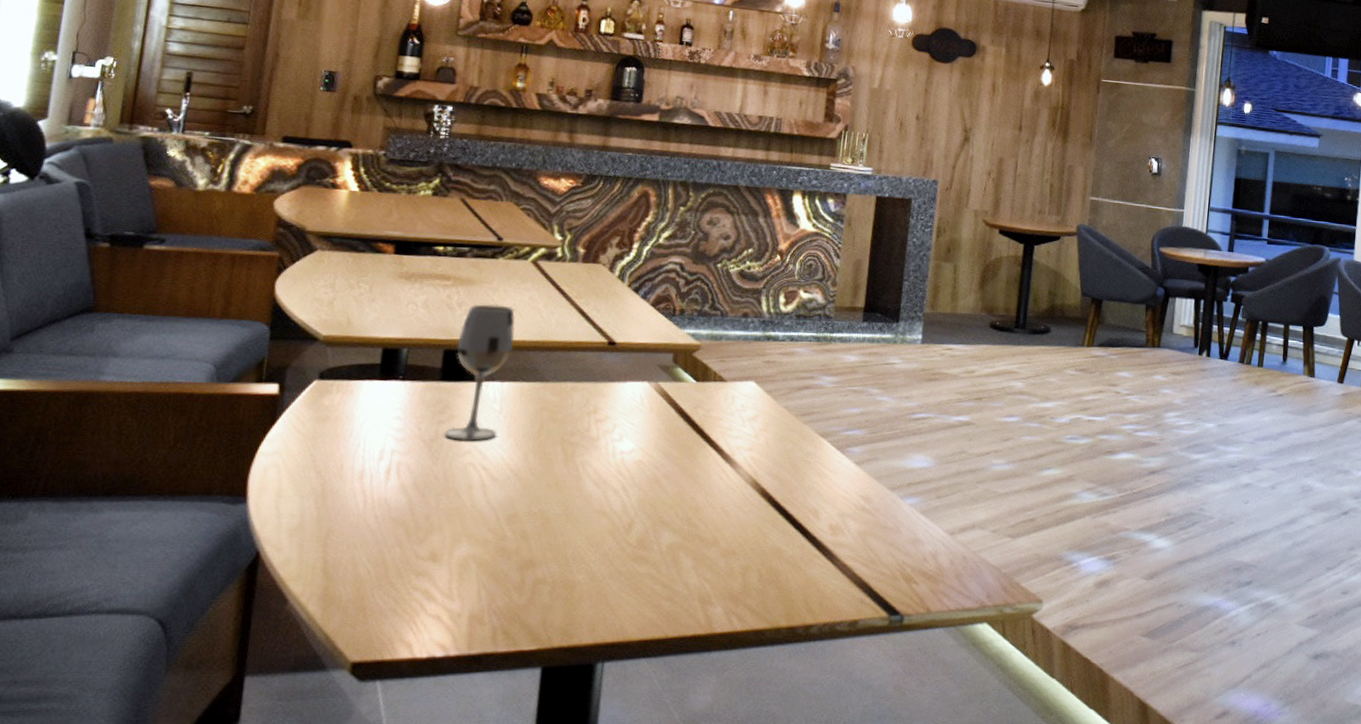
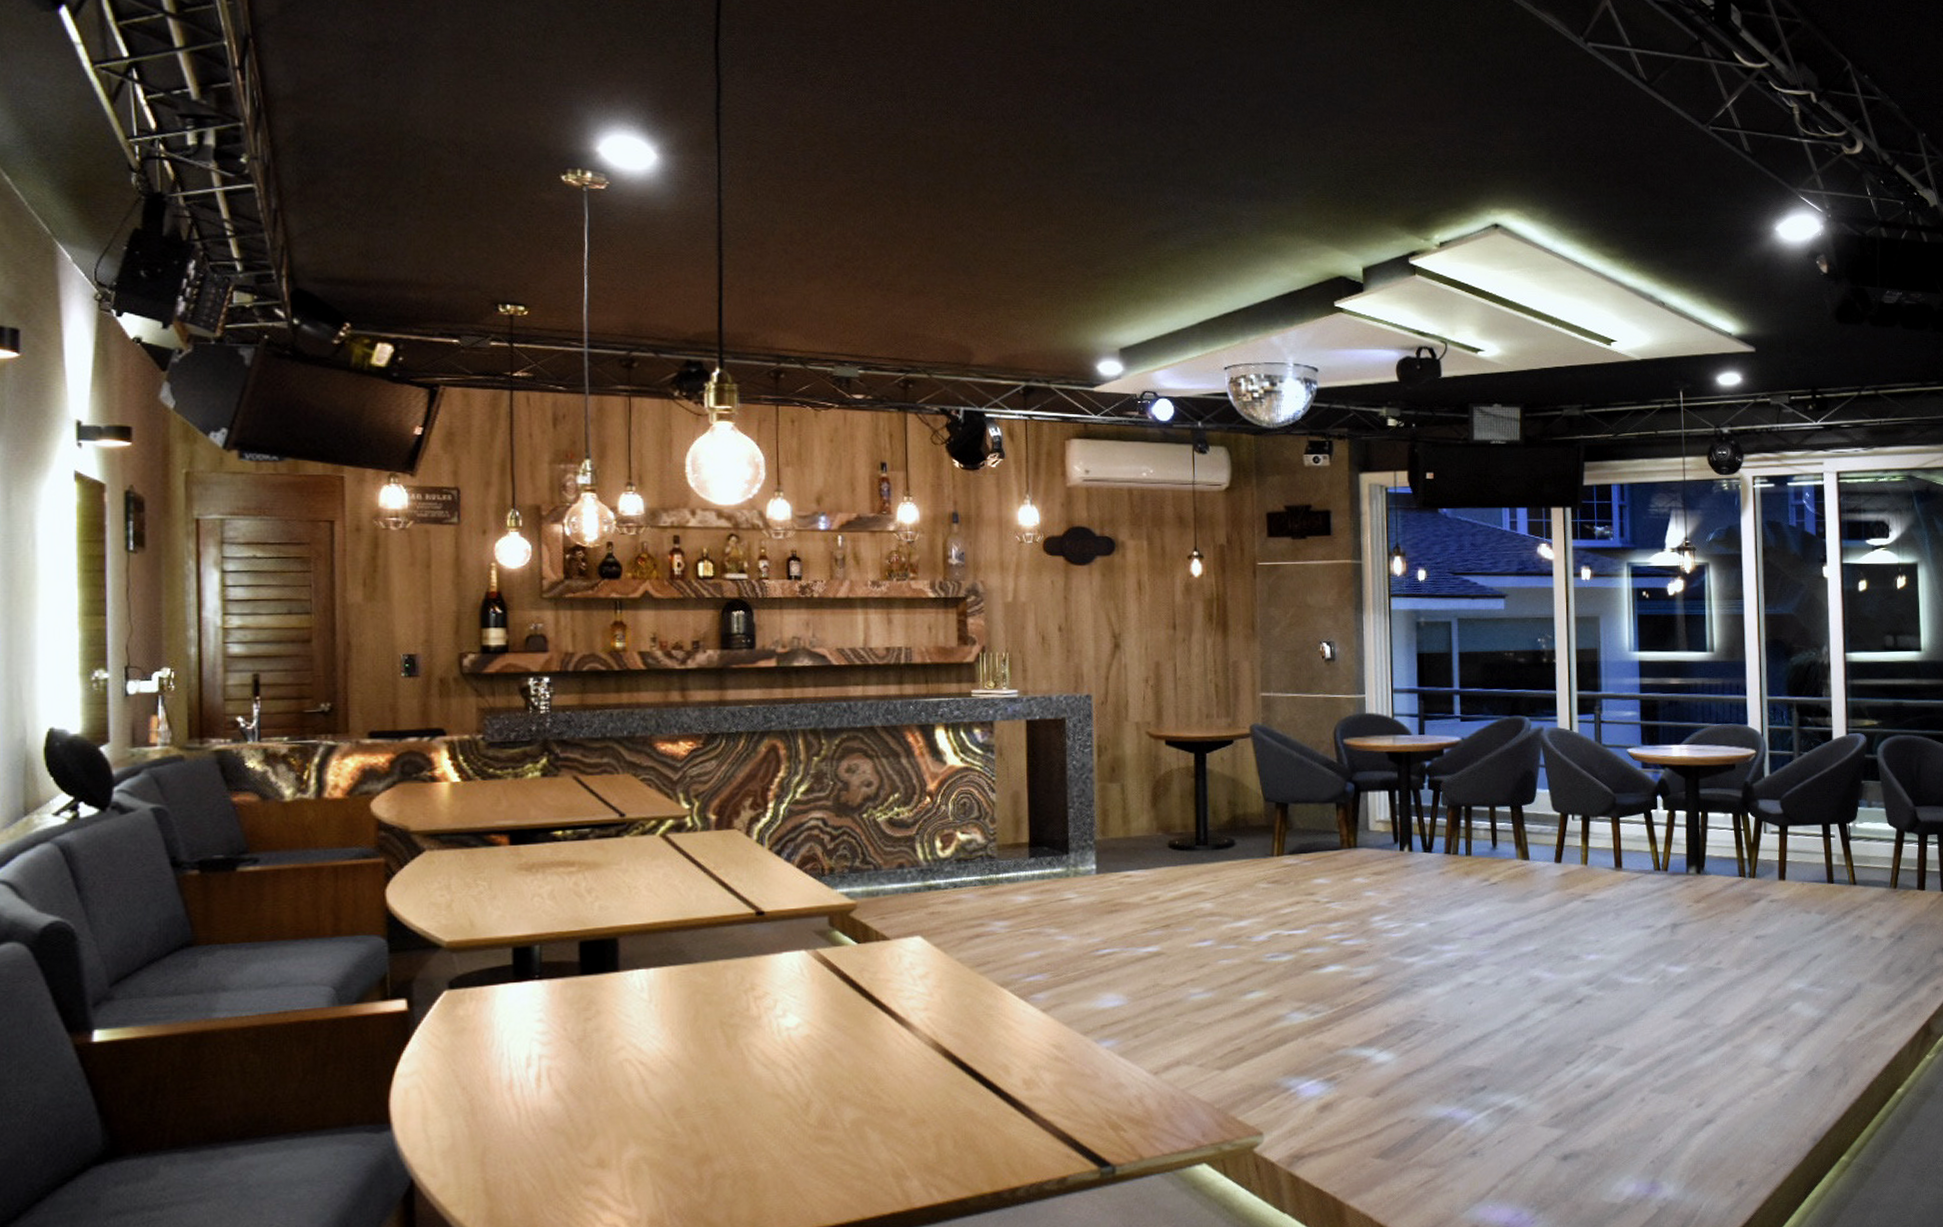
wine glass: present [444,304,515,441] -> none [592,886,654,1037]

